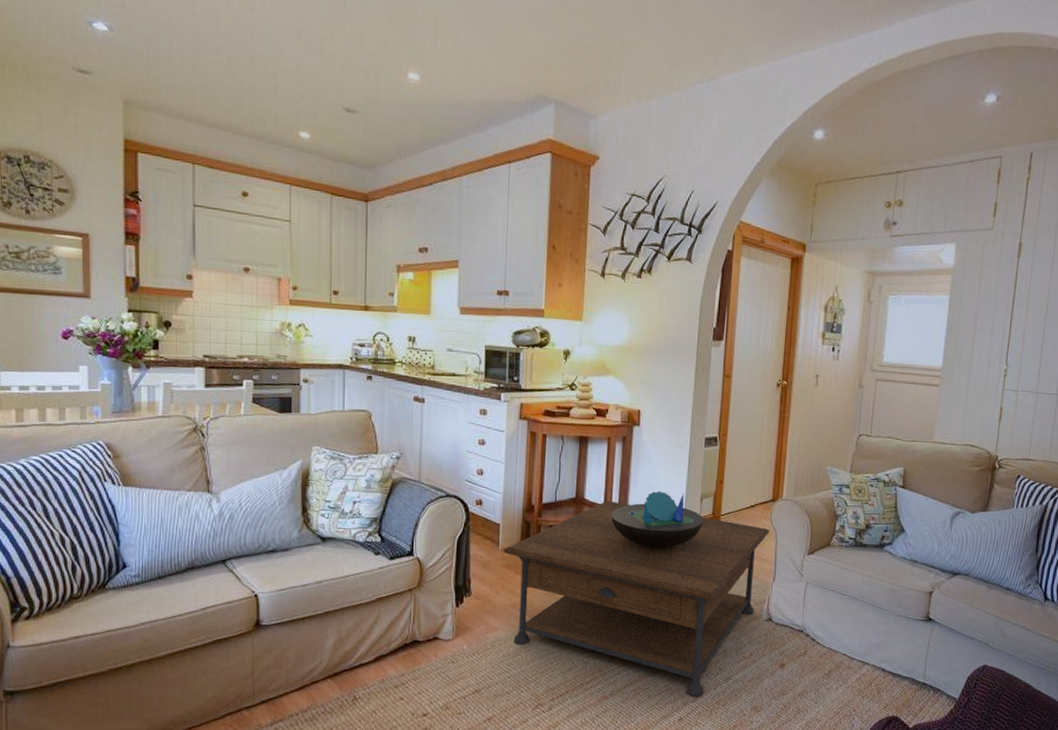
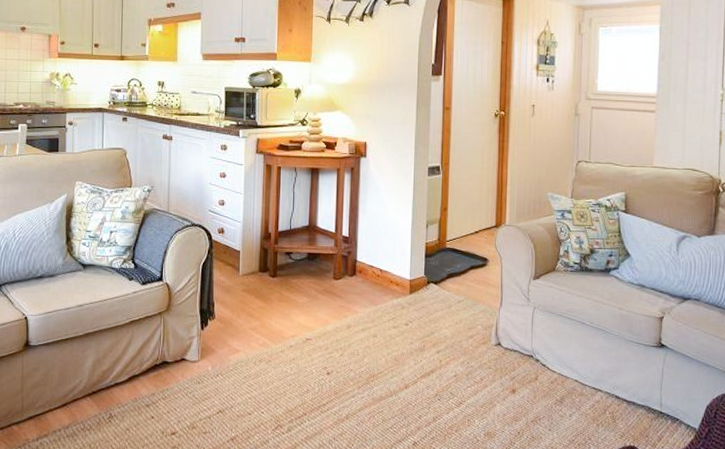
coffee table: present [503,500,770,697] -> none [243,228,494,421]
decorative bowl: present [611,490,704,549] -> none [342,218,431,274]

